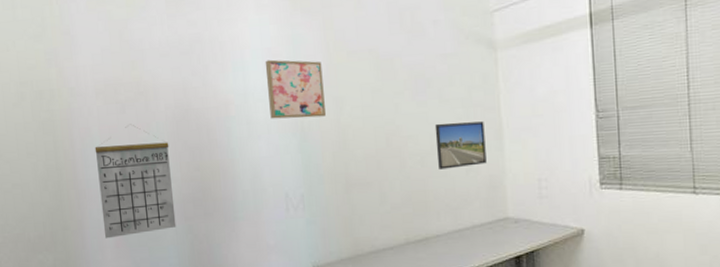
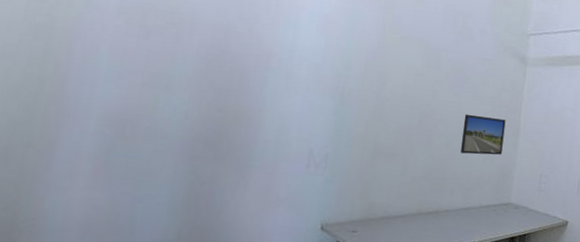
calendar: present [94,124,177,239] -> none [81,51,193,166]
wall art: present [265,59,326,119] -> none [312,25,375,87]

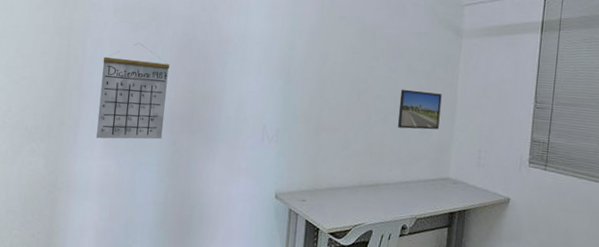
calendar: none [81,51,193,166] -> present [96,43,170,140]

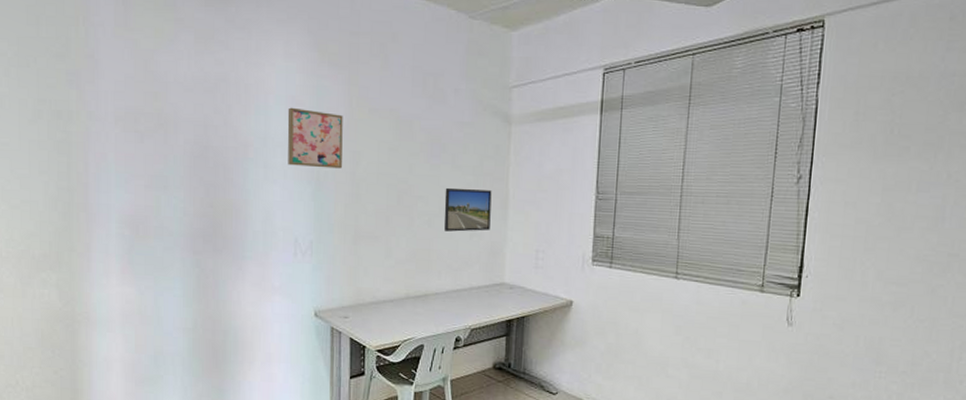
calendar: present [96,43,170,140] -> none [109,154,185,264]
wall art: none [263,10,315,66] -> present [287,107,343,169]

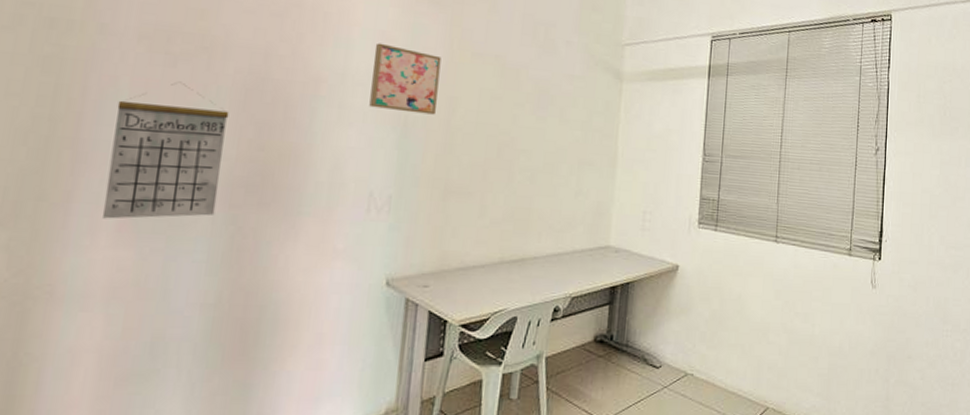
calendar: none [109,154,185,264] -> present [102,81,229,219]
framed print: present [444,187,492,232] -> none [548,142,600,190]

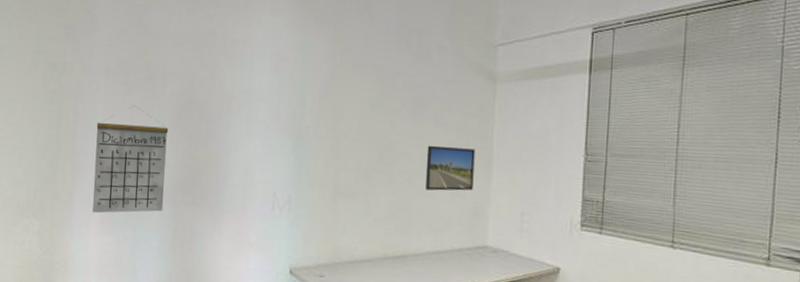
wall art: present [369,43,442,115] -> none [270,62,327,124]
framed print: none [548,142,600,190] -> present [425,145,475,191]

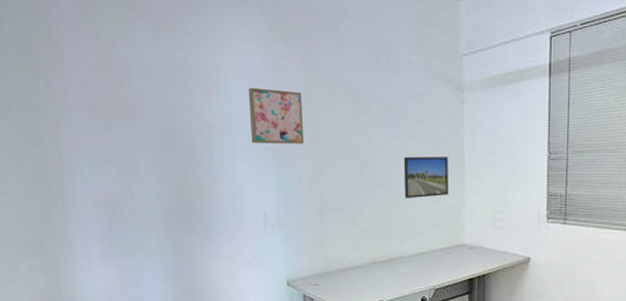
calendar: present [92,105,169,213] -> none [82,140,160,247]
wall art: none [270,62,327,124] -> present [248,87,304,145]

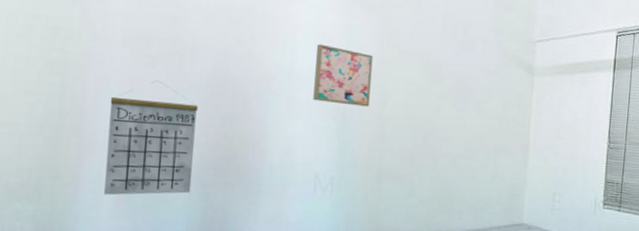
calendar: none [82,140,160,247] -> present [103,80,199,196]
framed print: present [403,156,448,198] -> none [468,130,514,174]

